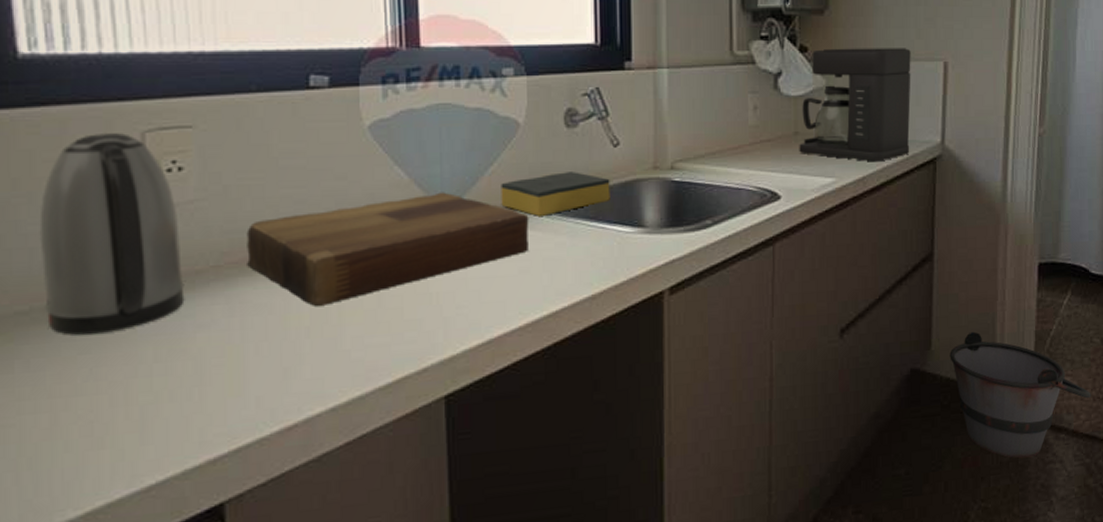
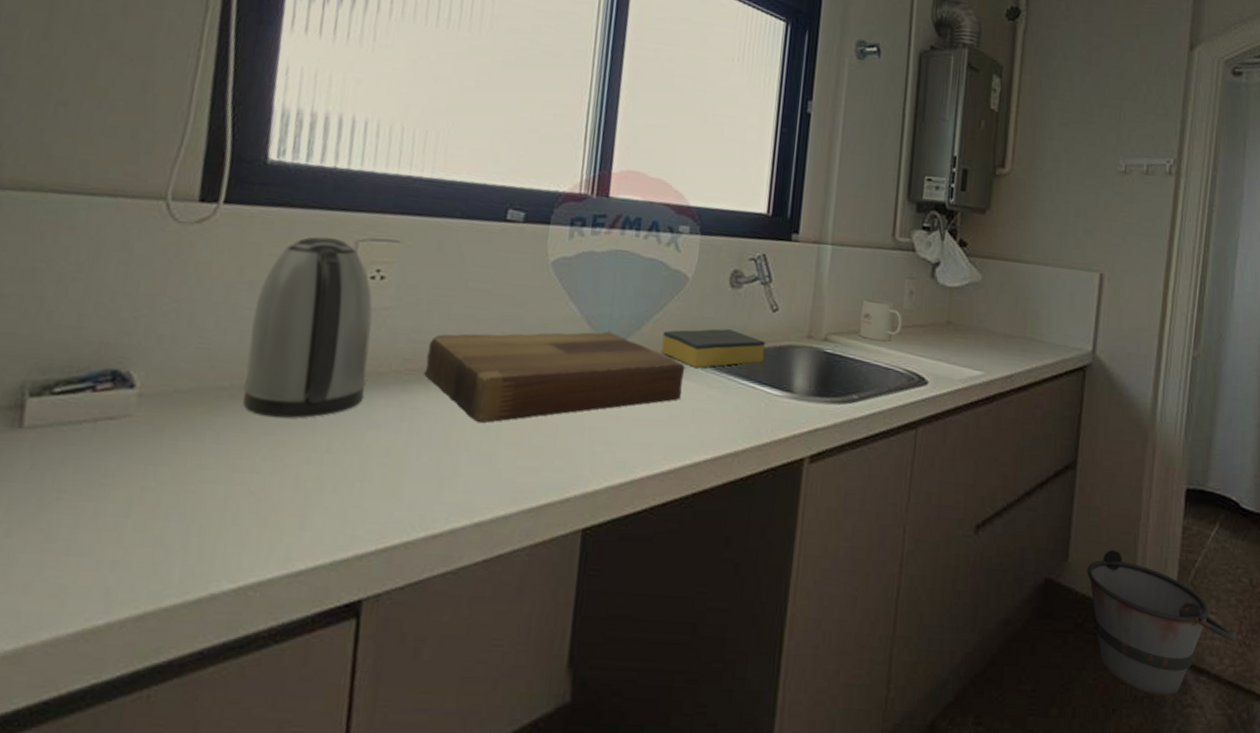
mug: none [704,120,749,162] -> present [859,298,902,342]
coffee maker: present [799,48,911,162] -> none [950,246,1068,362]

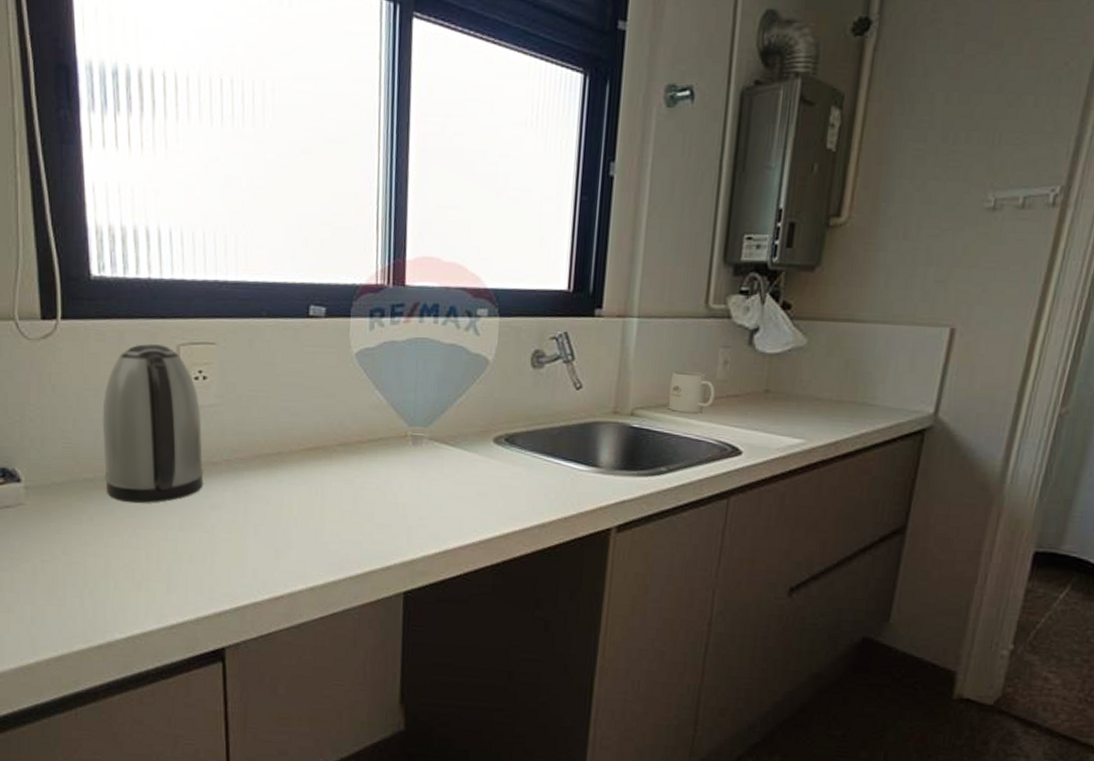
cutting board: present [424,331,686,423] -> none [252,416,490,503]
sponge: present [661,328,766,368] -> none [466,409,570,447]
bucket: present [1087,549,1237,697] -> none [909,611,1078,746]

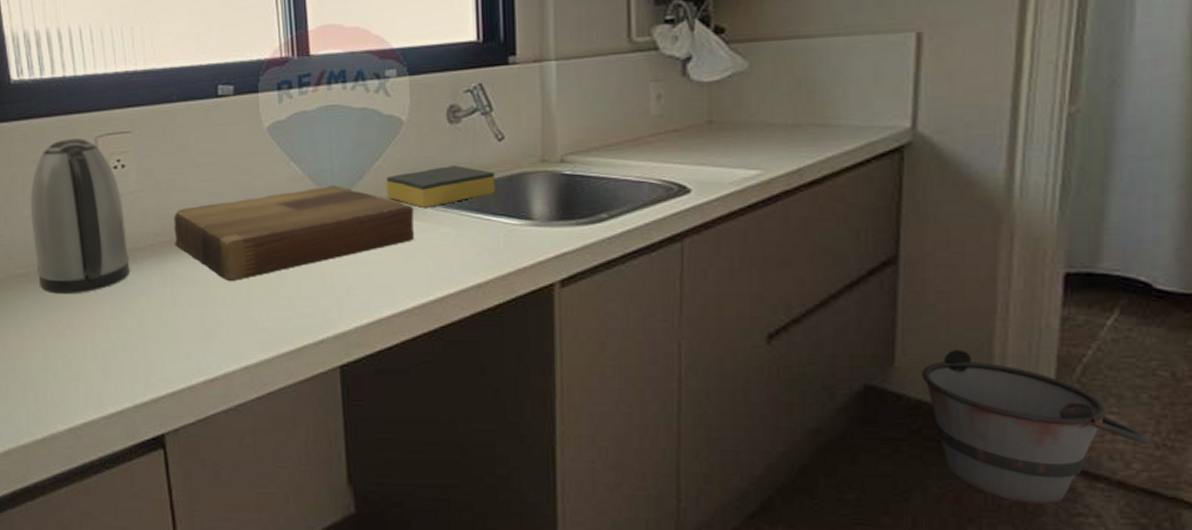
cutting board: none [252,416,490,503] -> present [173,185,414,281]
sponge: none [466,409,570,447] -> present [386,165,496,208]
mug: present [668,371,715,414] -> none [598,110,651,155]
bucket: none [909,611,1078,746] -> present [921,349,1152,505]

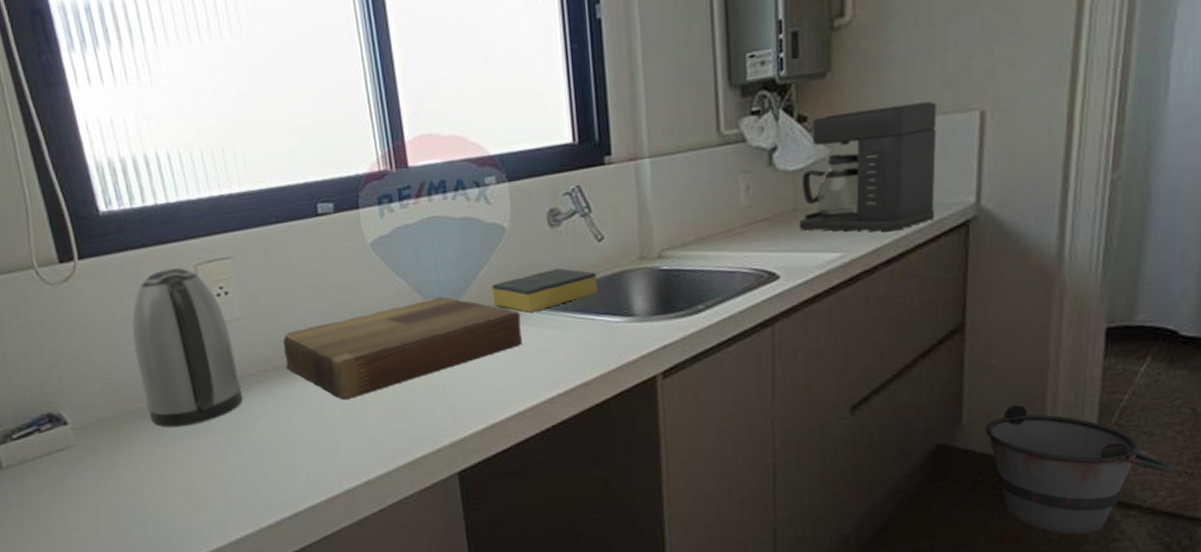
coffee maker: none [714,19,868,152] -> present [799,101,937,232]

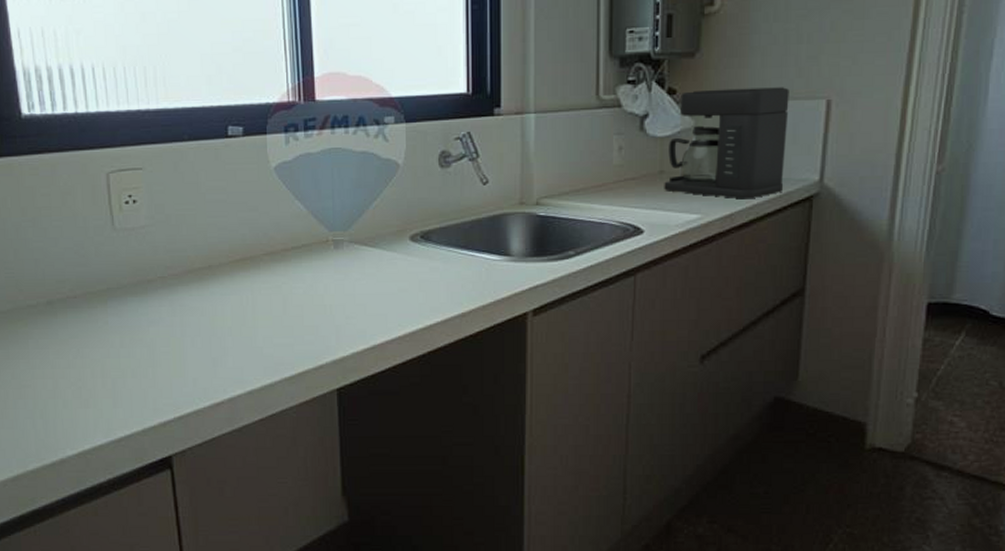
kettle: present [132,268,243,427] -> none [40,174,141,324]
cutting board: present [282,296,522,400] -> none [183,222,407,311]
sponge: present [492,268,598,313] -> none [383,206,480,244]
bucket: present [985,404,1176,536] -> none [818,366,983,491]

